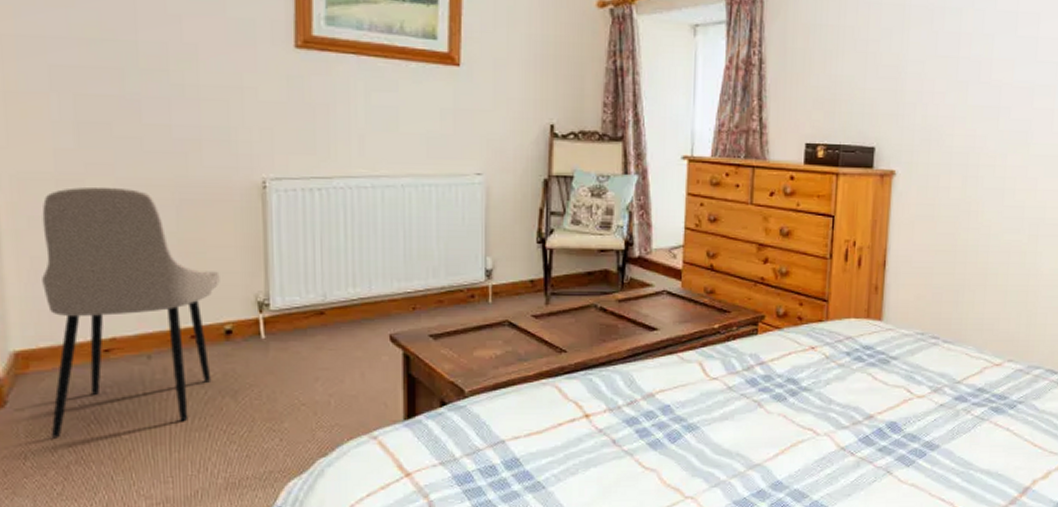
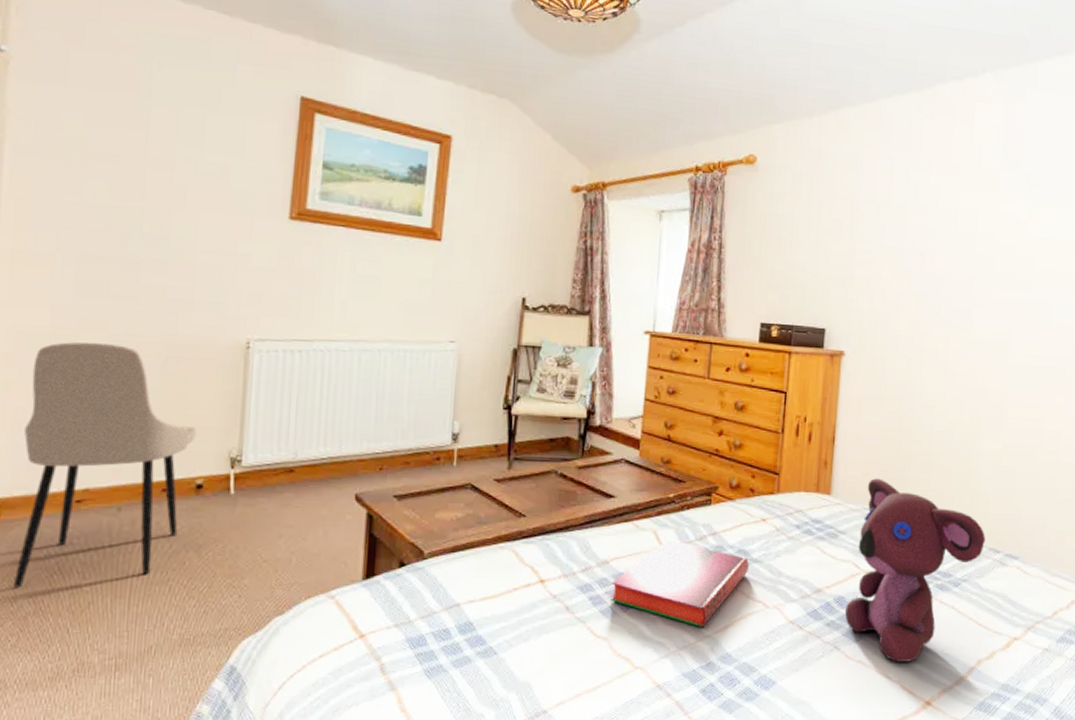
hardback book: none [658,371,798,457] -> present [610,539,749,628]
teddy bear: none [896,302,1043,484] -> present [844,478,986,662]

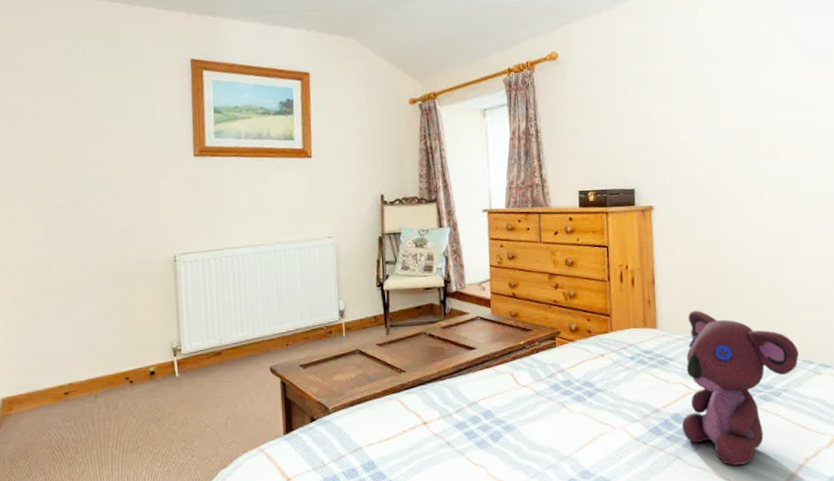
dining chair: present [12,342,197,588] -> none [21,270,145,464]
hardback book: present [610,539,749,628] -> none [482,379,595,451]

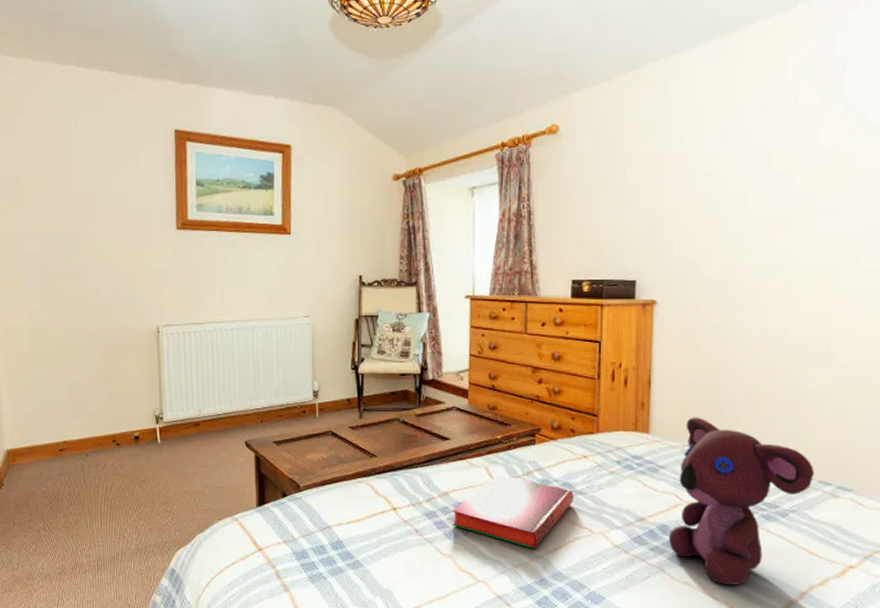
hardback book: none [482,379,595,451] -> present [452,474,574,550]

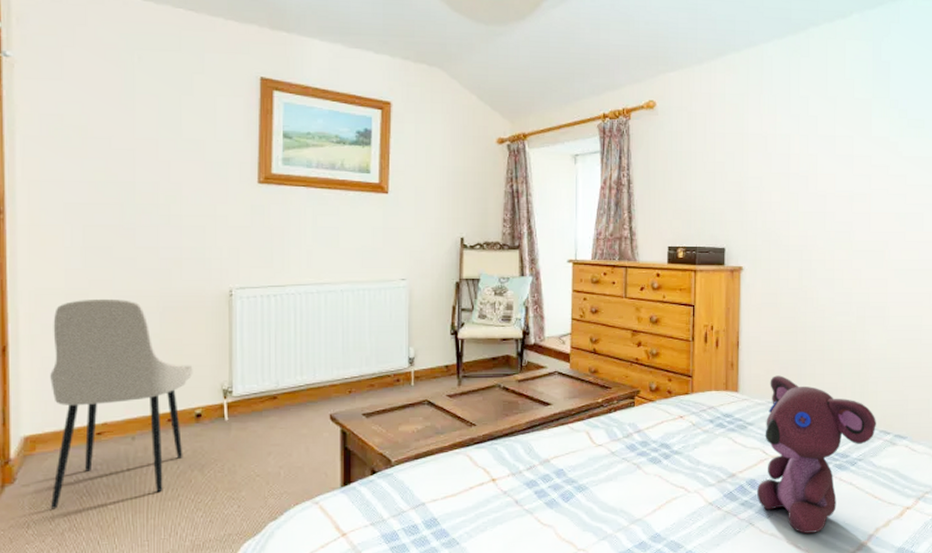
dining chair: none [22,335,131,511] -> present [50,298,193,509]
hardback book: present [452,474,574,550] -> none [553,438,671,513]

